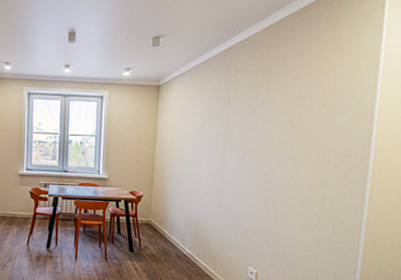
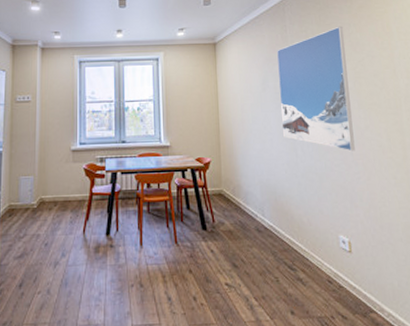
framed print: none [212,78,289,198] -> present [277,26,355,152]

